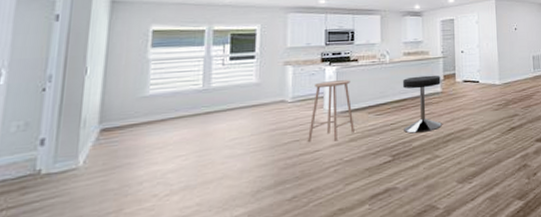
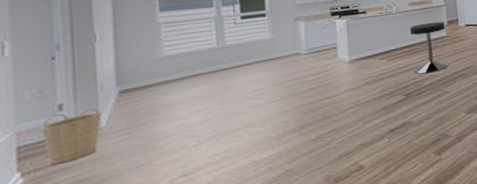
basket: none [20,146,80,205] -> present [41,108,101,166]
stool: present [307,80,354,143] -> none [324,30,369,89]

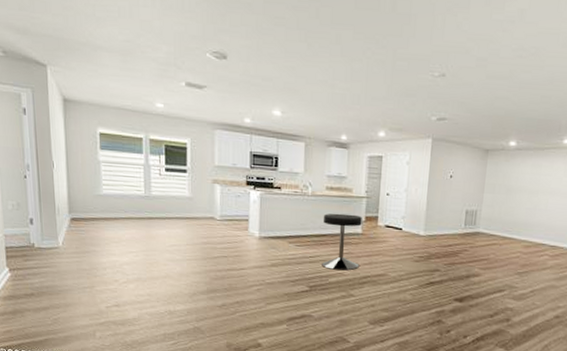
basket: present [41,108,101,166] -> none [20,226,59,270]

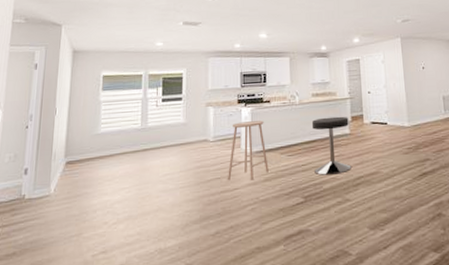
stool: none [233,205,276,264] -> present [227,120,269,181]

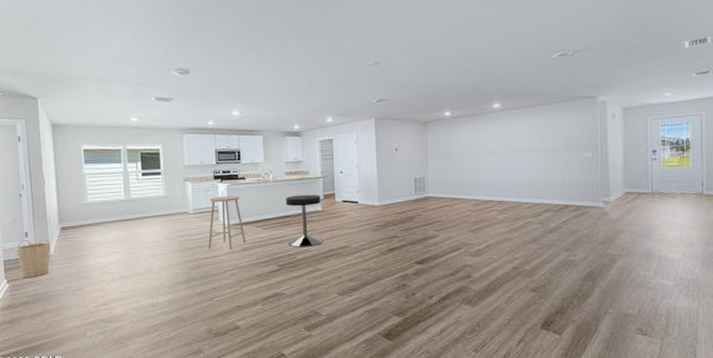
basket: none [11,175,52,224] -> present [16,239,51,278]

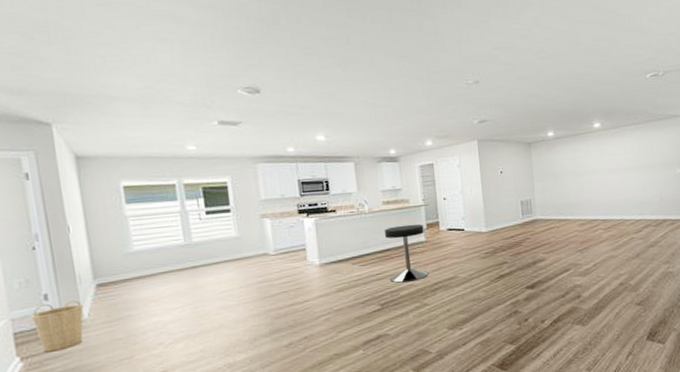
stool: present [208,196,246,250] -> none [295,231,341,294]

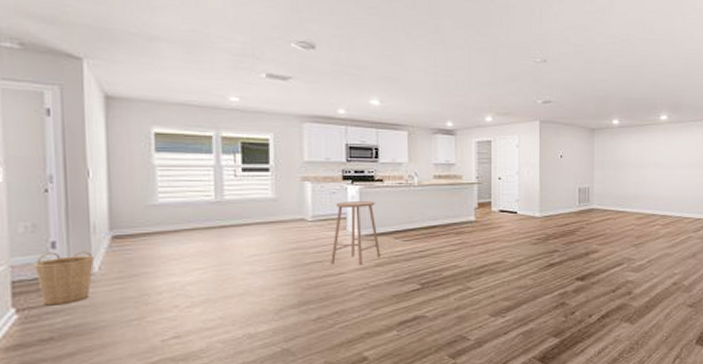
stool: none [295,231,341,294] -> present [330,201,381,265]
bar stool: present [384,224,429,283] -> none [432,202,475,263]

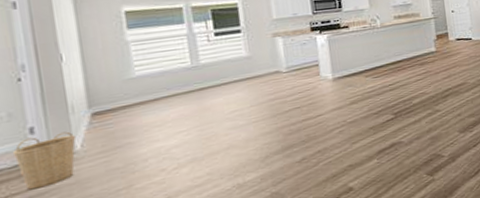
stool: present [330,201,381,265] -> none [308,46,354,109]

